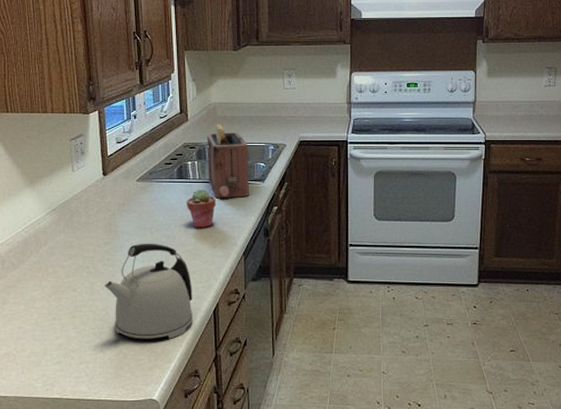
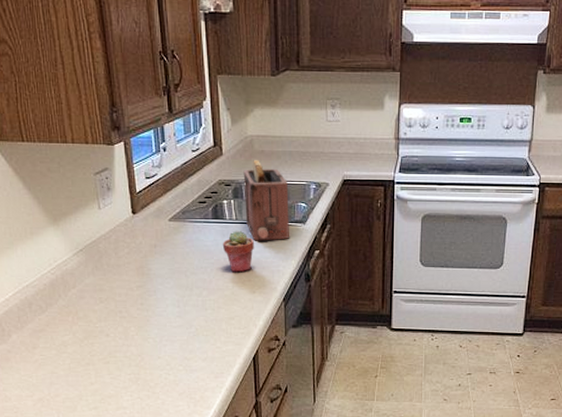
kettle: present [104,243,193,339] -> none [139,287,232,385]

